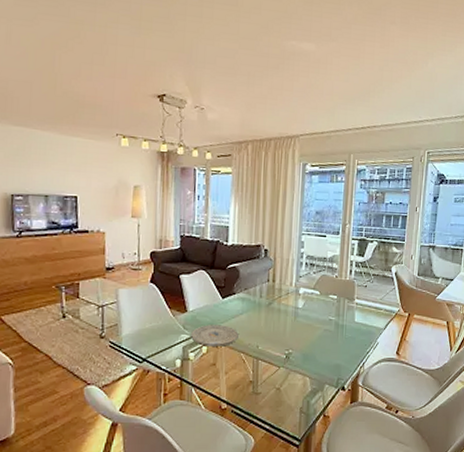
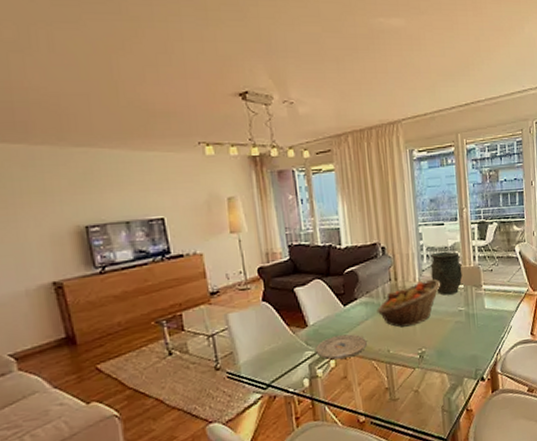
fruit basket: none [252,286,316,327] -> present [377,280,441,328]
vase: none [307,261,338,303] -> present [430,251,463,296]

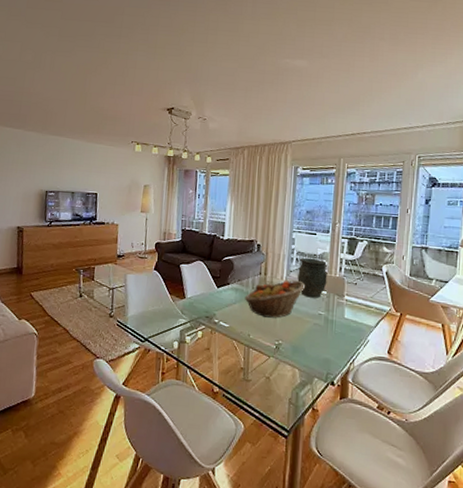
plate: present [316,334,367,360] -> none [188,311,231,333]

